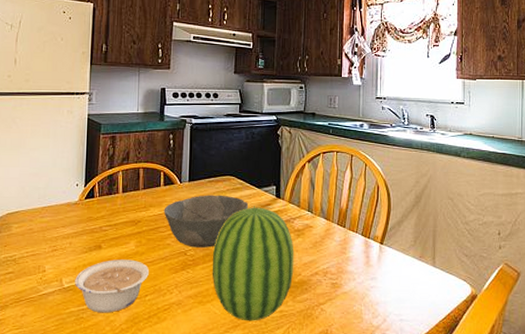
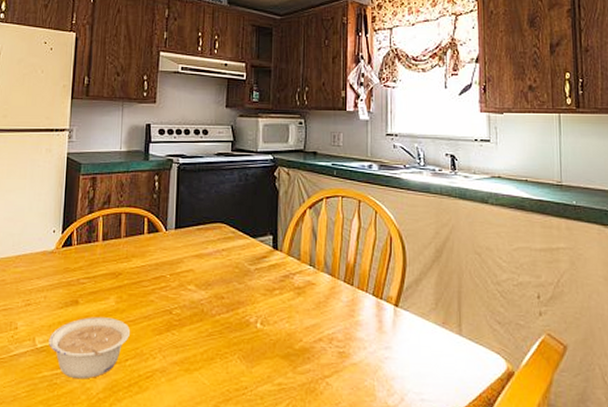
bowl: present [164,195,249,248] -> none [147,244,242,306]
fruit: present [212,206,294,321] -> none [200,258,294,395]

